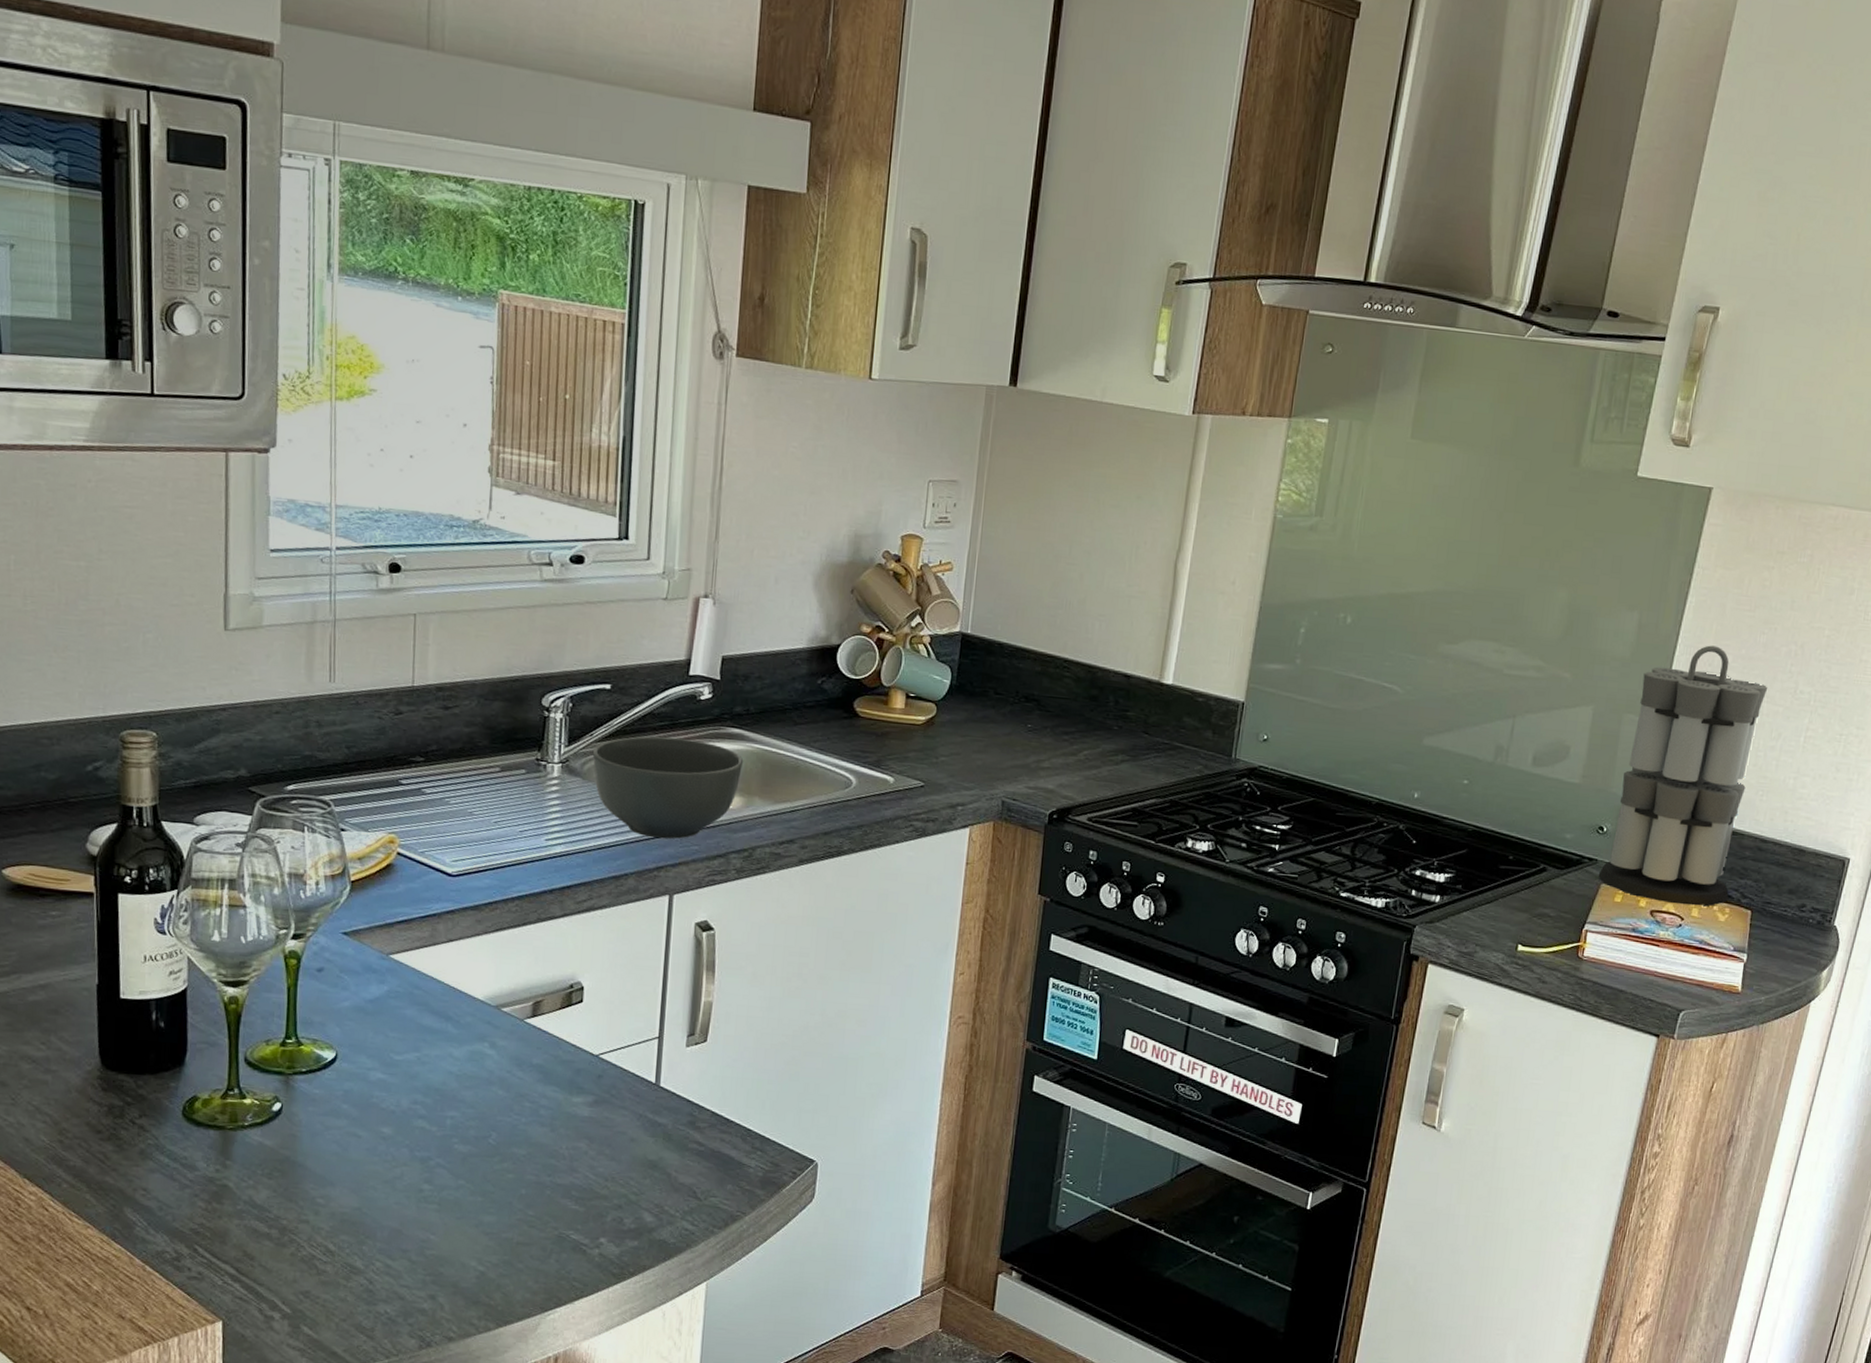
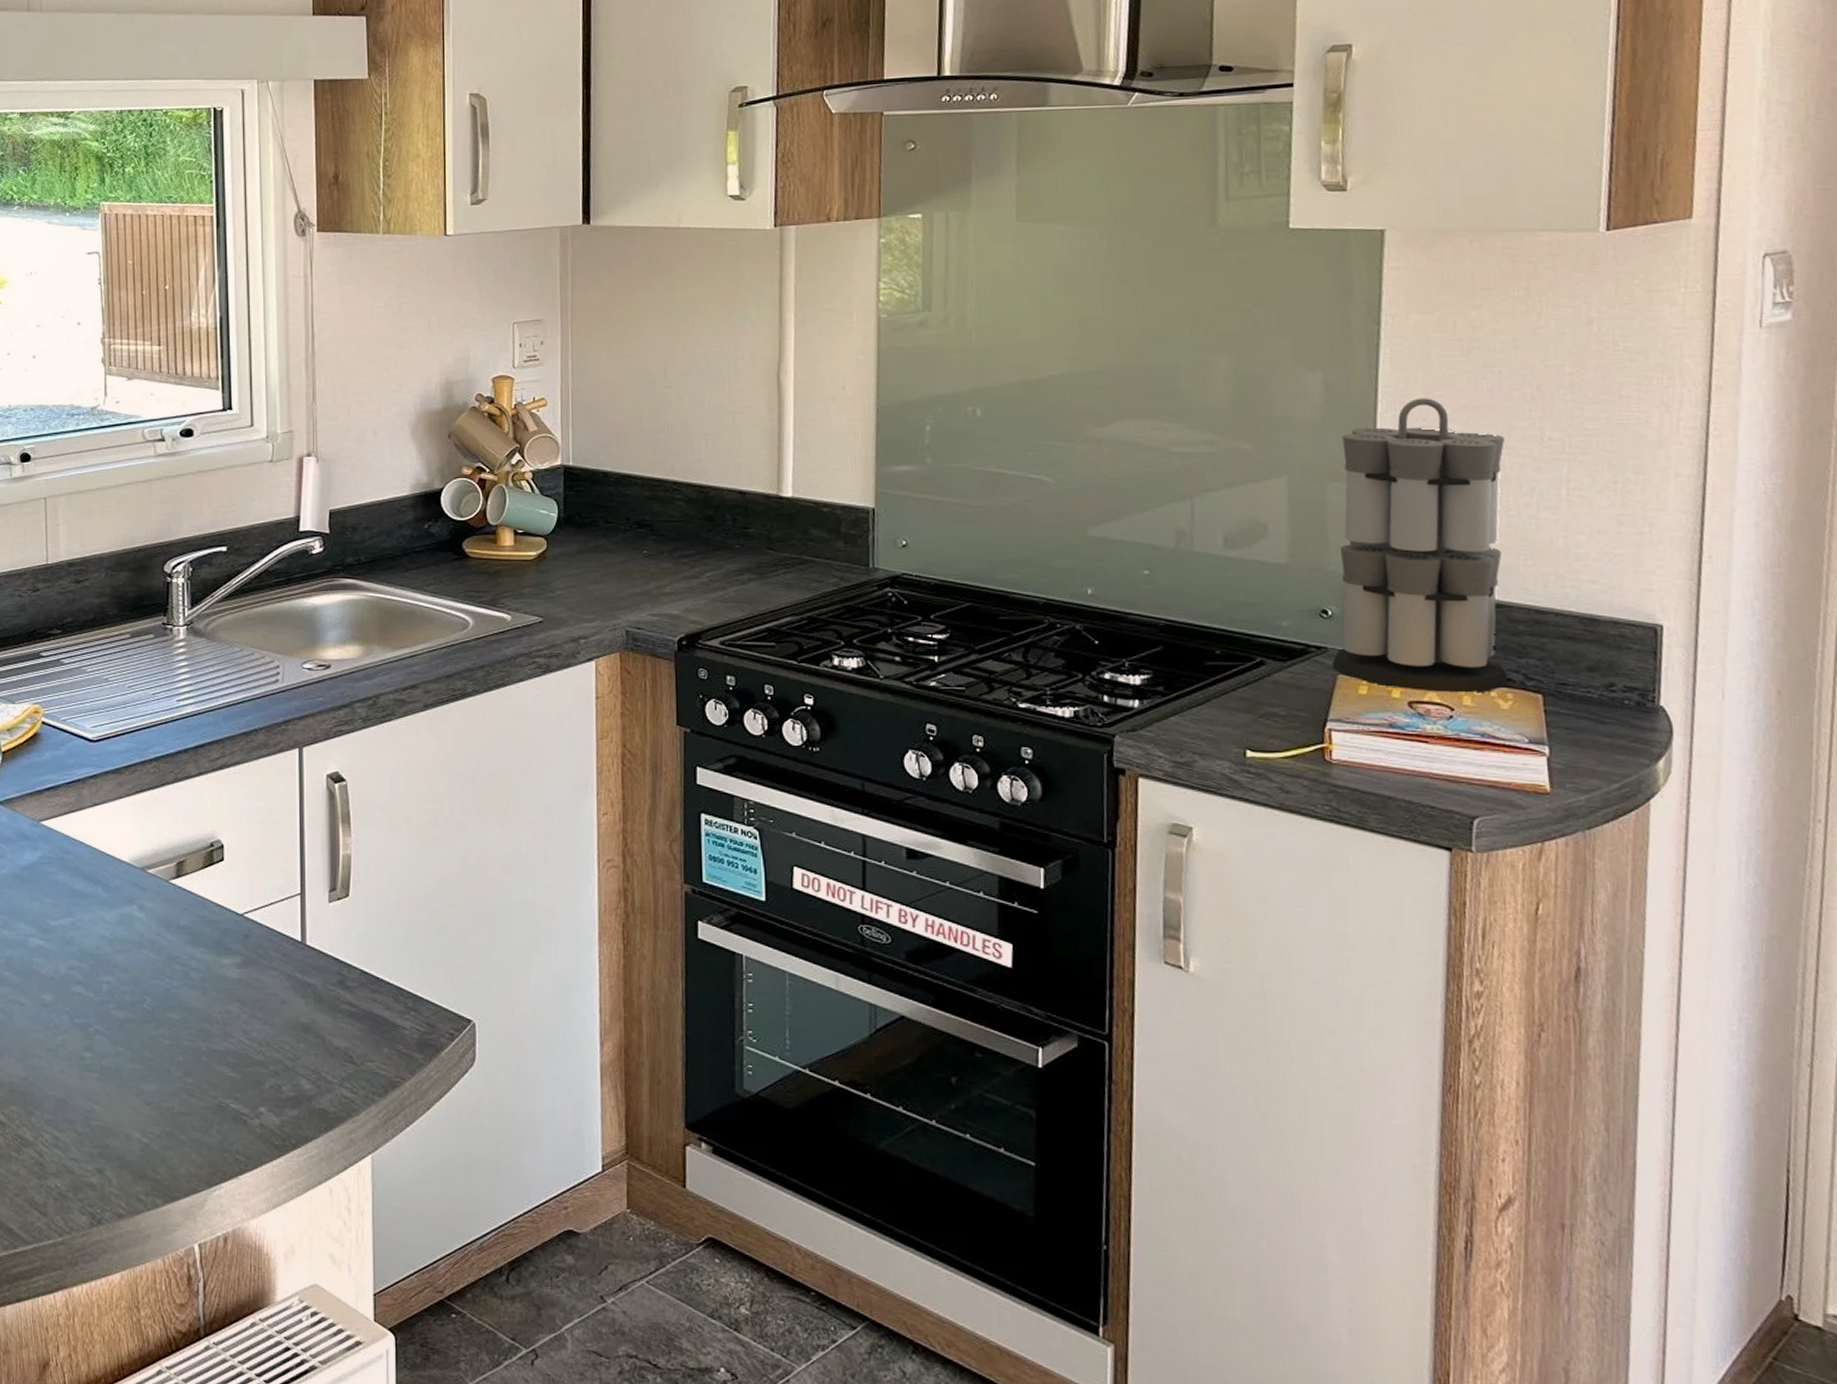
bowl: present [592,736,744,839] -> none [214,593,360,693]

